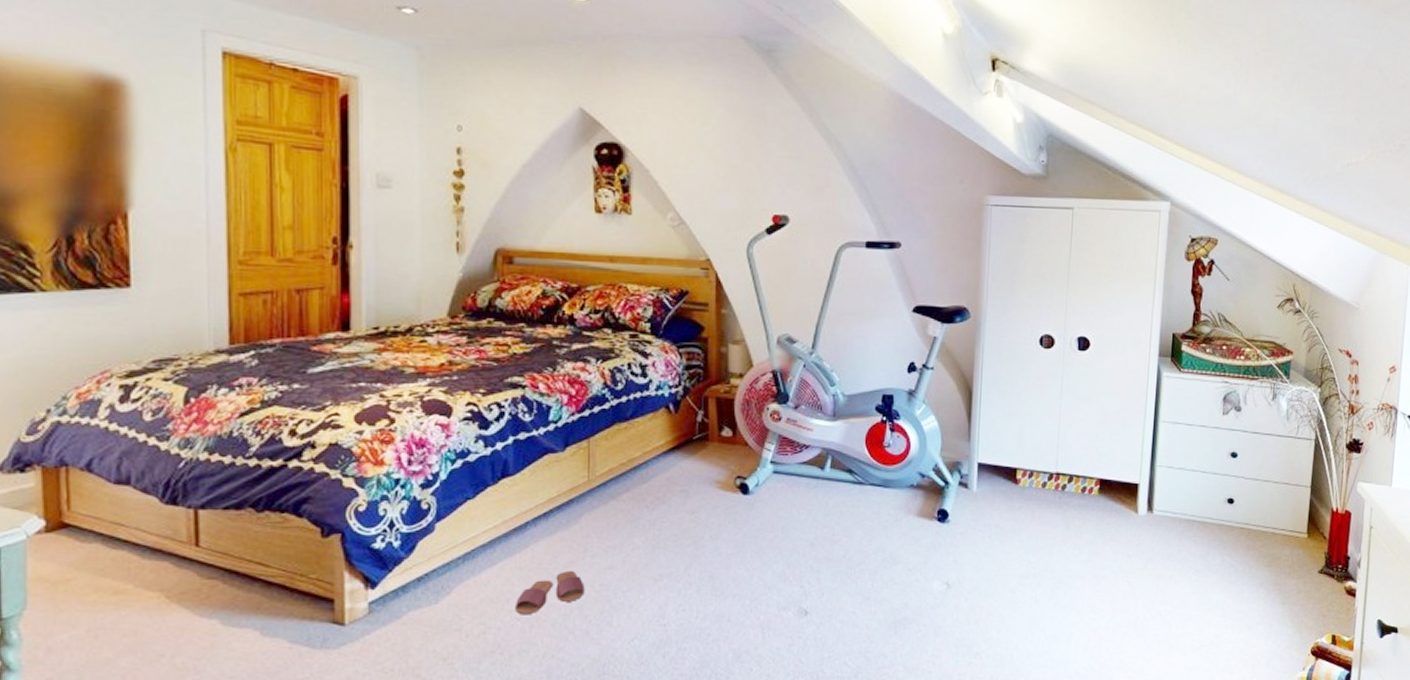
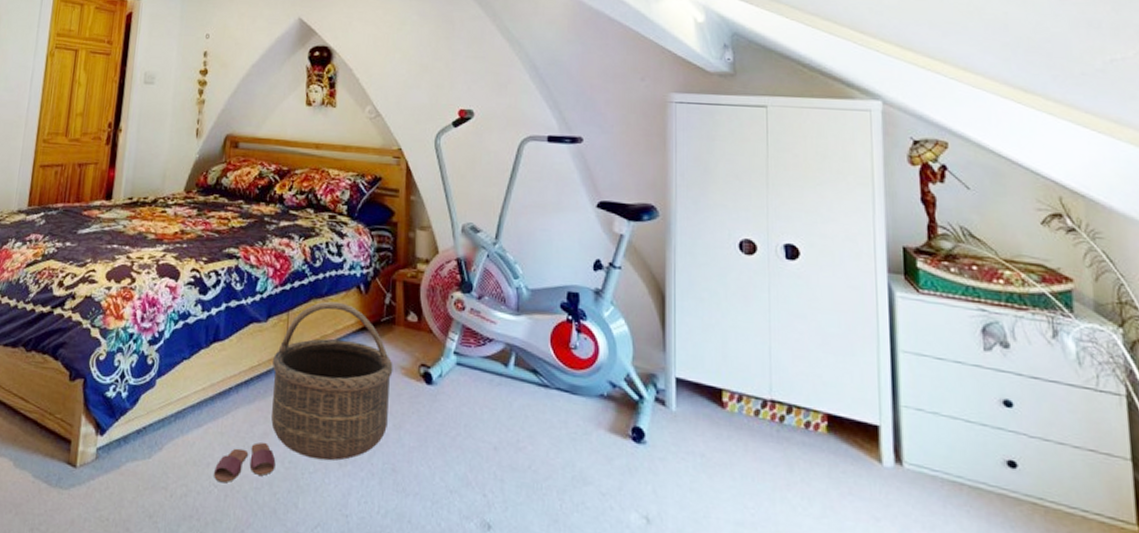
basket: none [575,424,708,579] -> present [271,301,393,461]

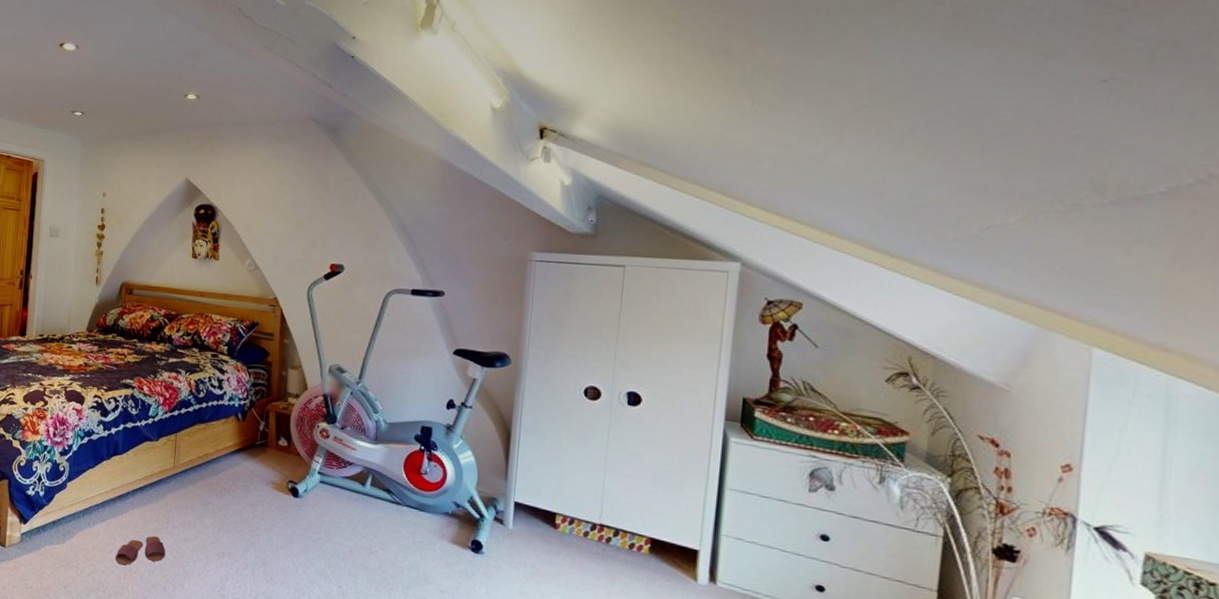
basket: present [271,301,393,461] -> none [162,426,265,554]

